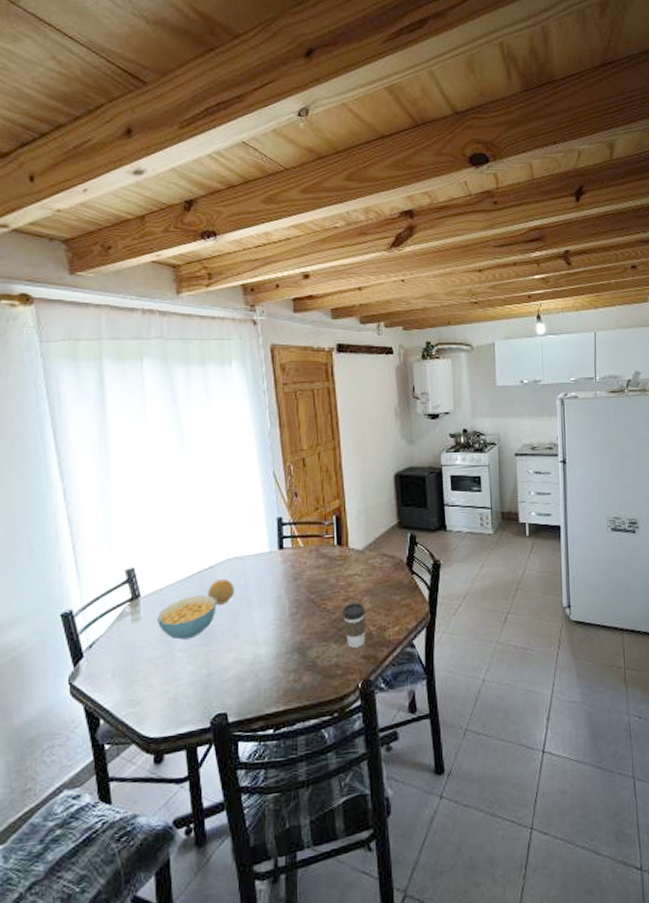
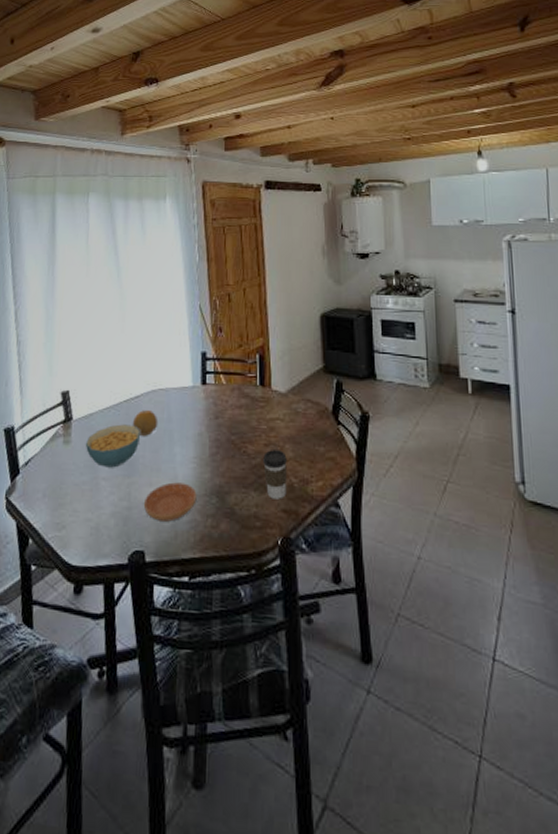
saucer: none [223,644,278,683] -> present [143,482,197,522]

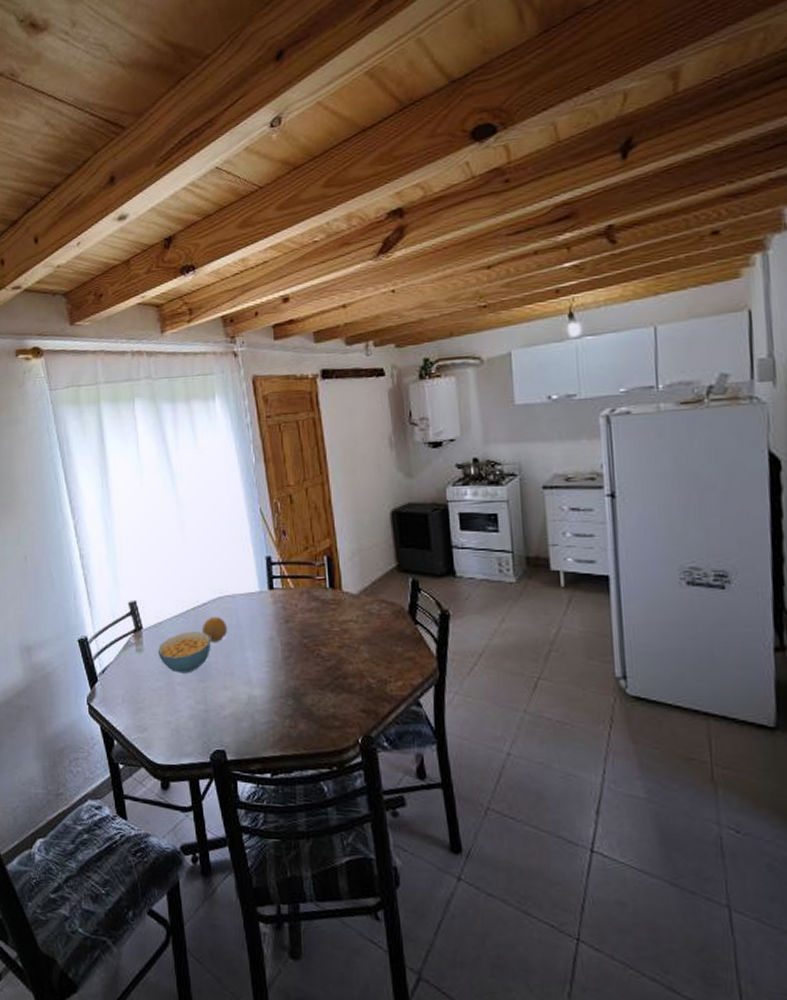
saucer: present [143,482,197,522] -> none [220,685,273,723]
coffee cup: present [263,450,287,500] -> none [338,652,365,700]

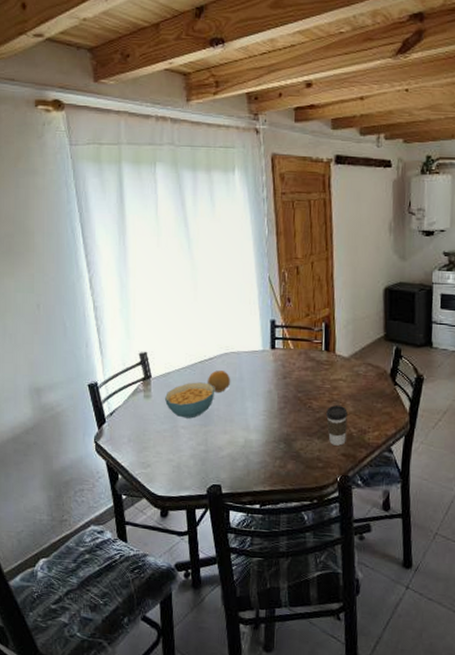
coffee cup: none [338,652,365,700] -> present [326,405,348,446]

